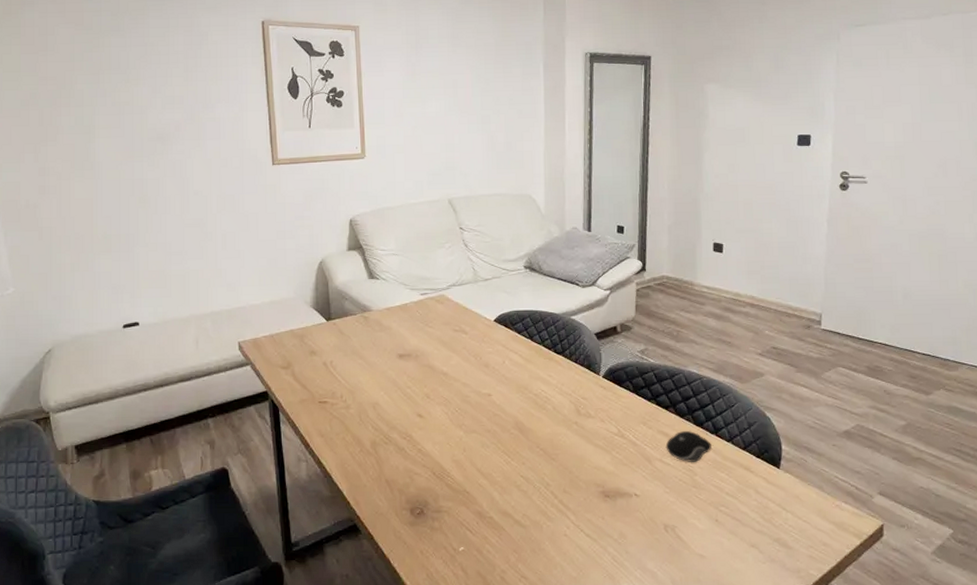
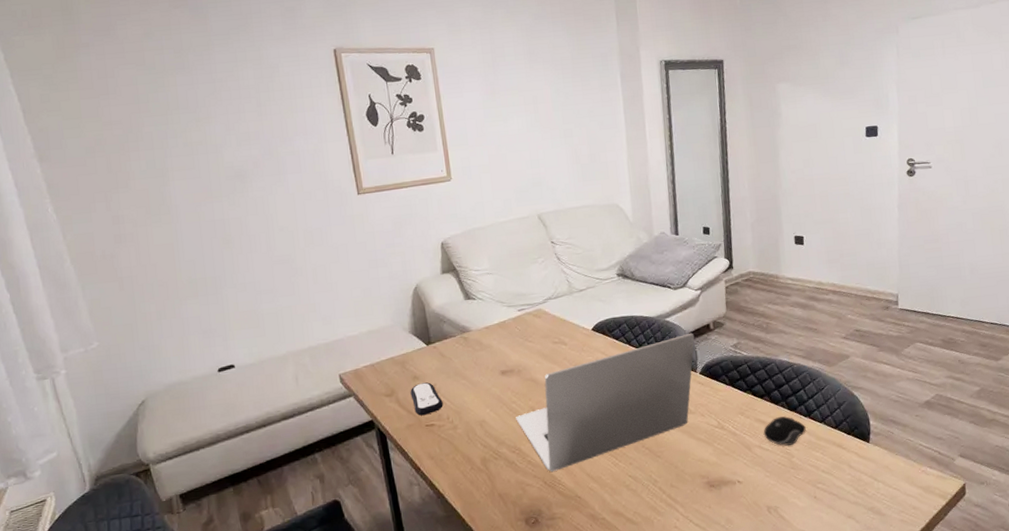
remote control: none [306,358,338,392] -> present [410,382,443,416]
laptop: none [409,334,600,464] -> present [516,333,695,473]

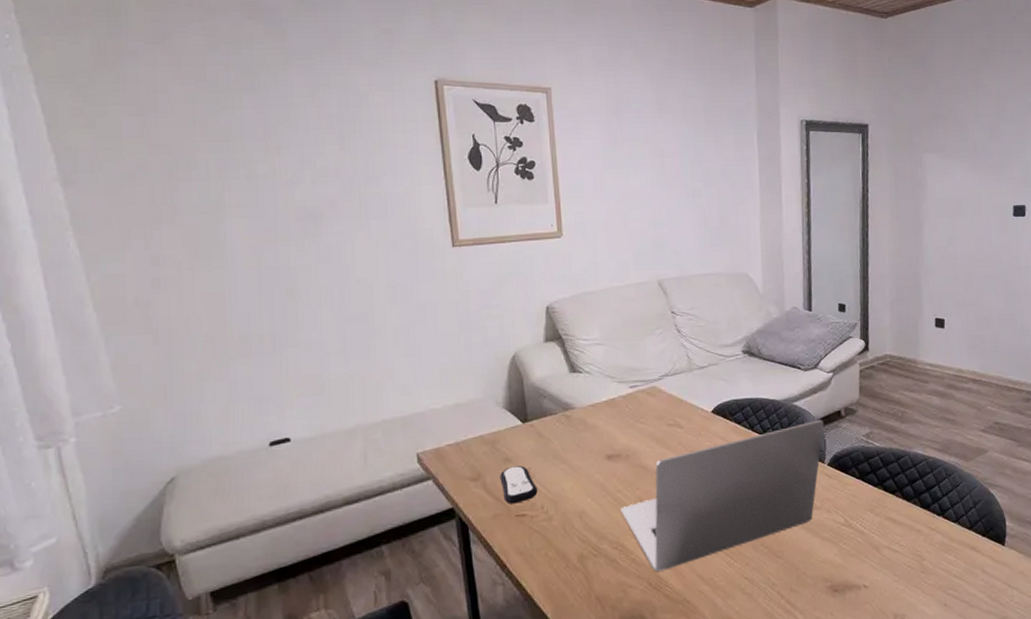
computer mouse: present [763,416,806,446] -> none [893,514,939,547]

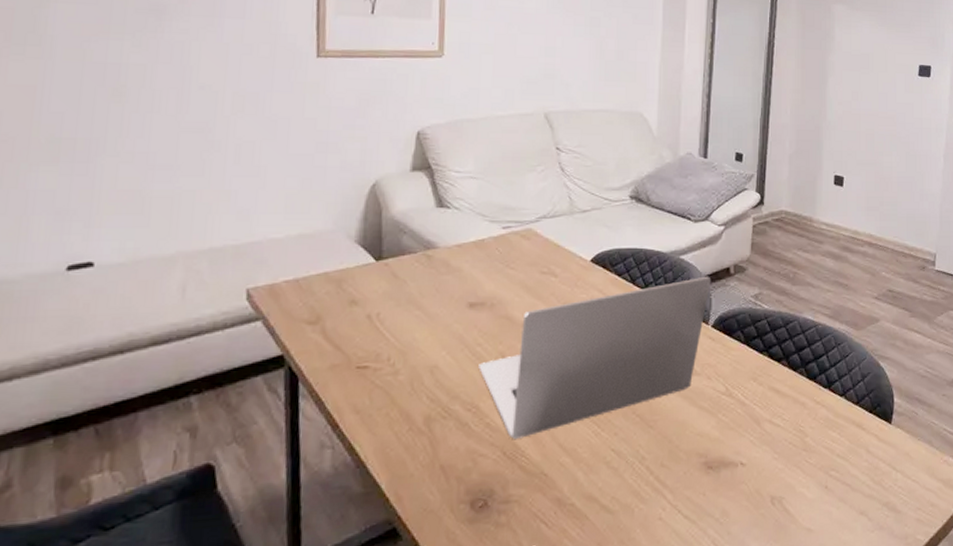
remote control: present [500,466,538,504] -> none [342,310,385,354]

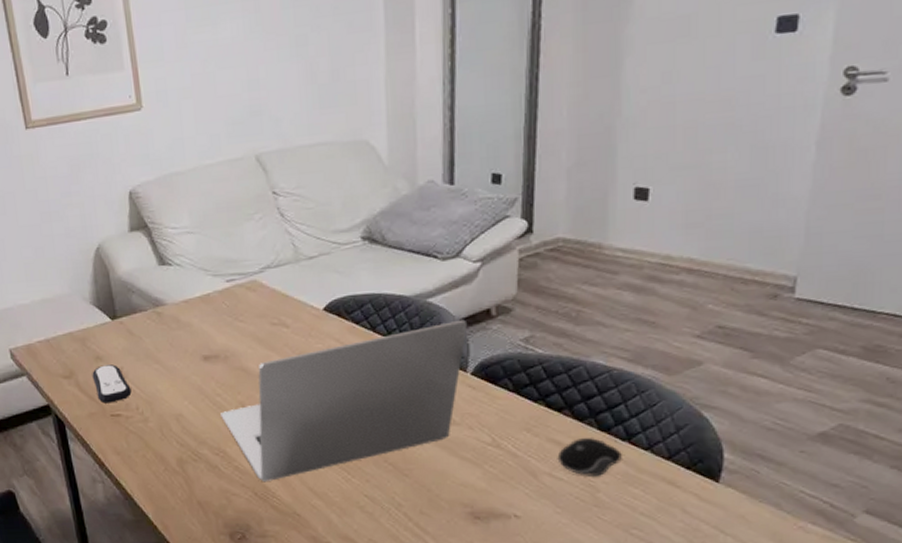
remote control: none [342,310,385,354] -> present [92,364,132,404]
computer mouse: none [776,385,824,422] -> present [557,437,622,476]

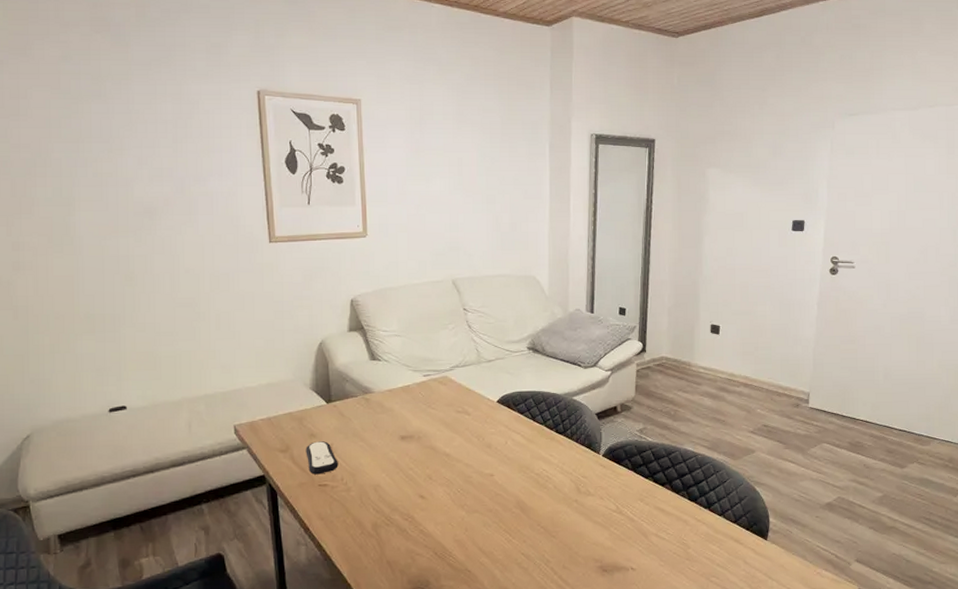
laptop: present [220,319,468,483] -> none [411,414,601,544]
computer mouse: present [557,437,622,476] -> none [661,505,704,536]

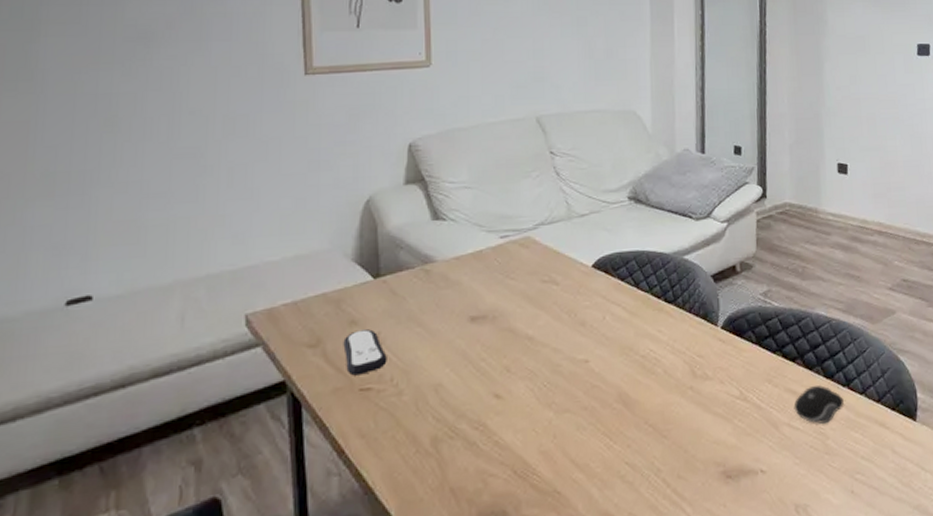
computer mouse: none [661,505,704,536] -> present [794,385,844,424]

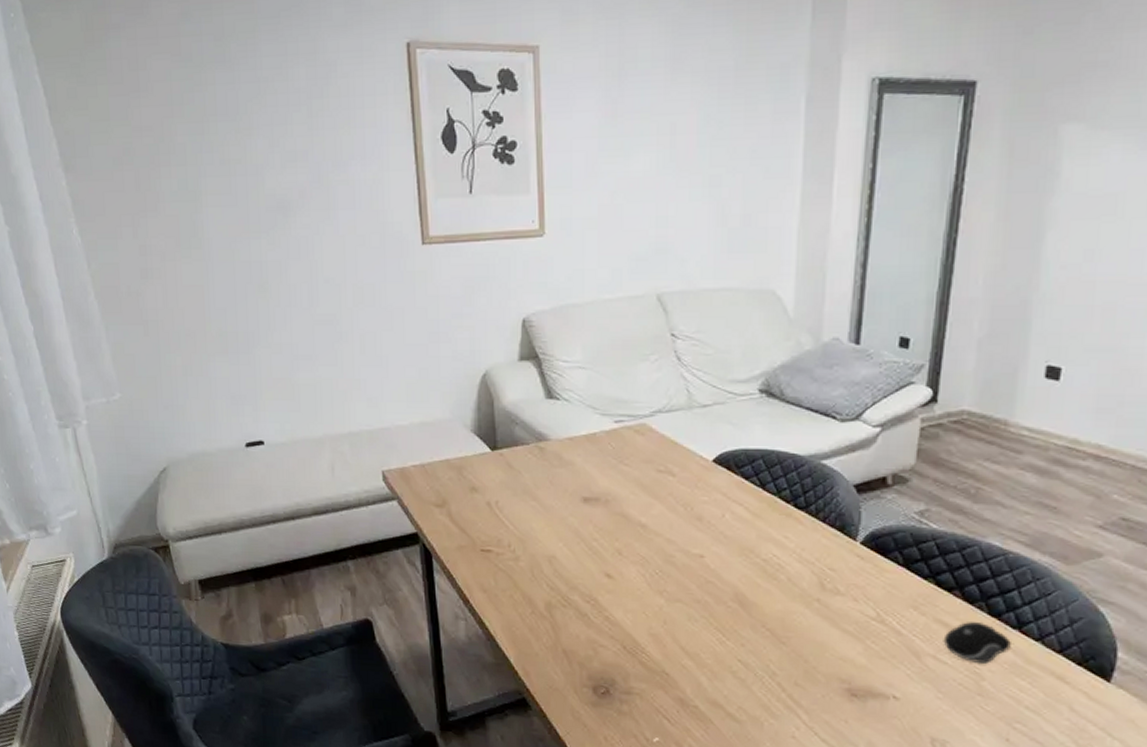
remote control: present [343,329,387,376] -> none [465,497,505,537]

